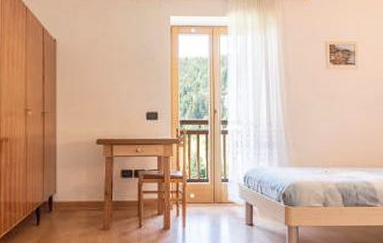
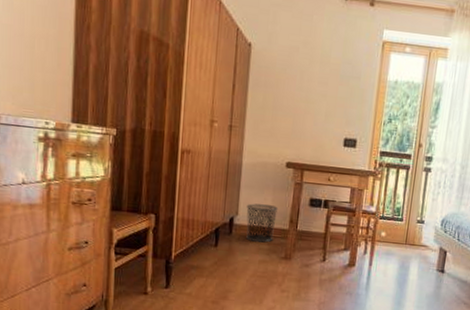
waste bin: none [63,180,93,218] -> present [246,203,279,243]

